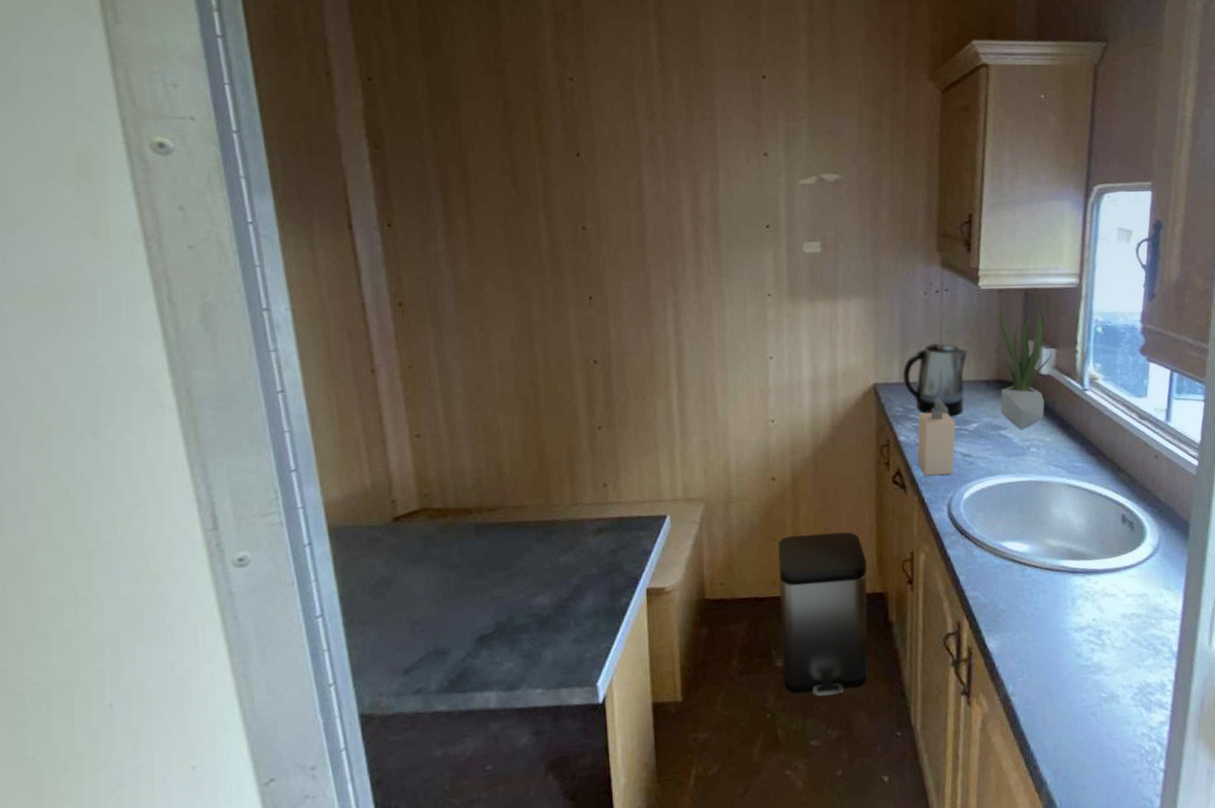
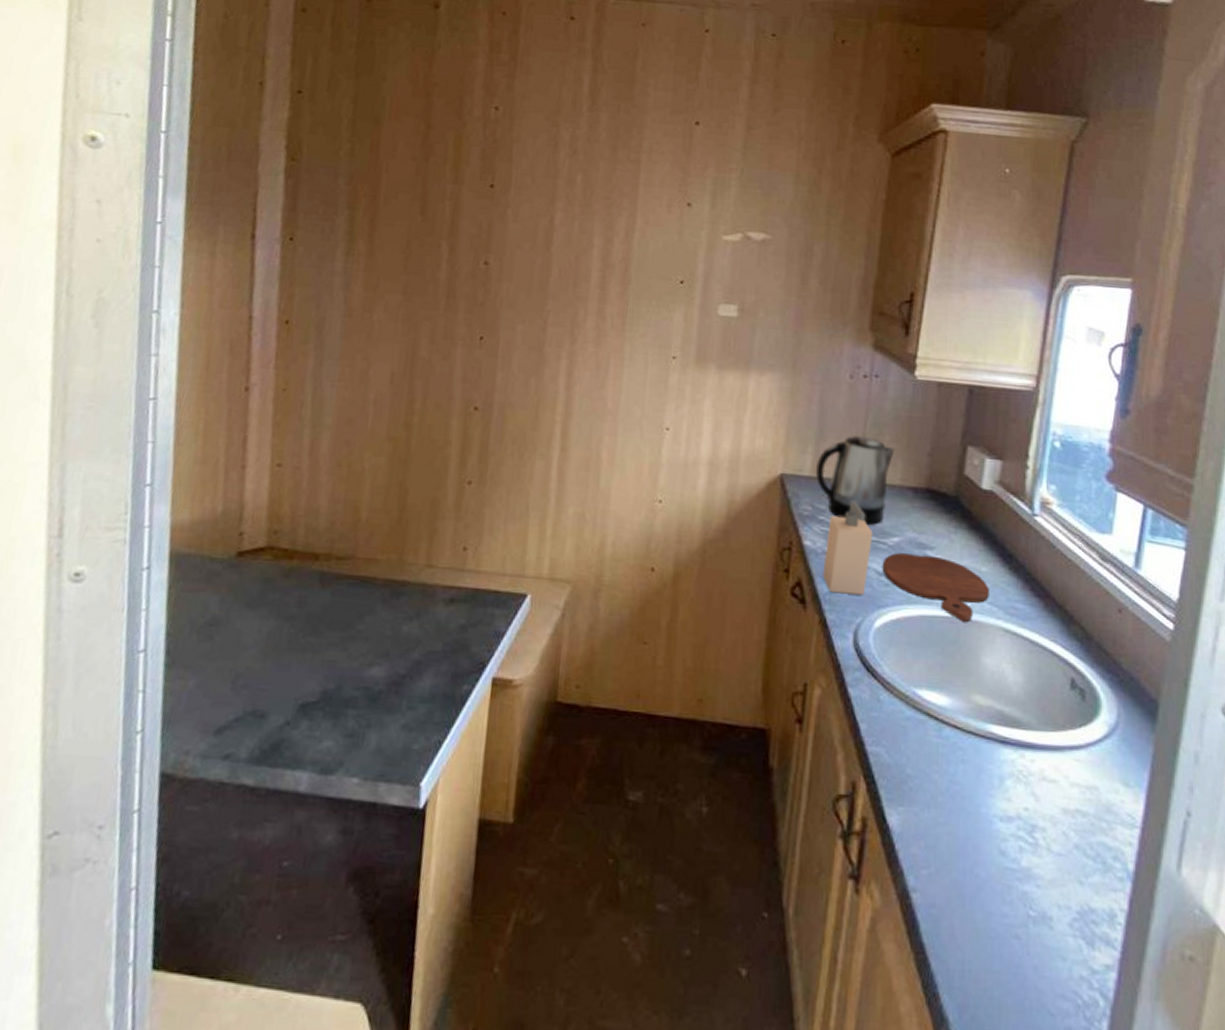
pedal bin: present [778,532,868,698] -> none [634,640,751,850]
cutting board: none [965,434,1054,484] -> present [882,553,989,623]
potted plant: present [997,307,1053,429] -> none [928,403,998,552]

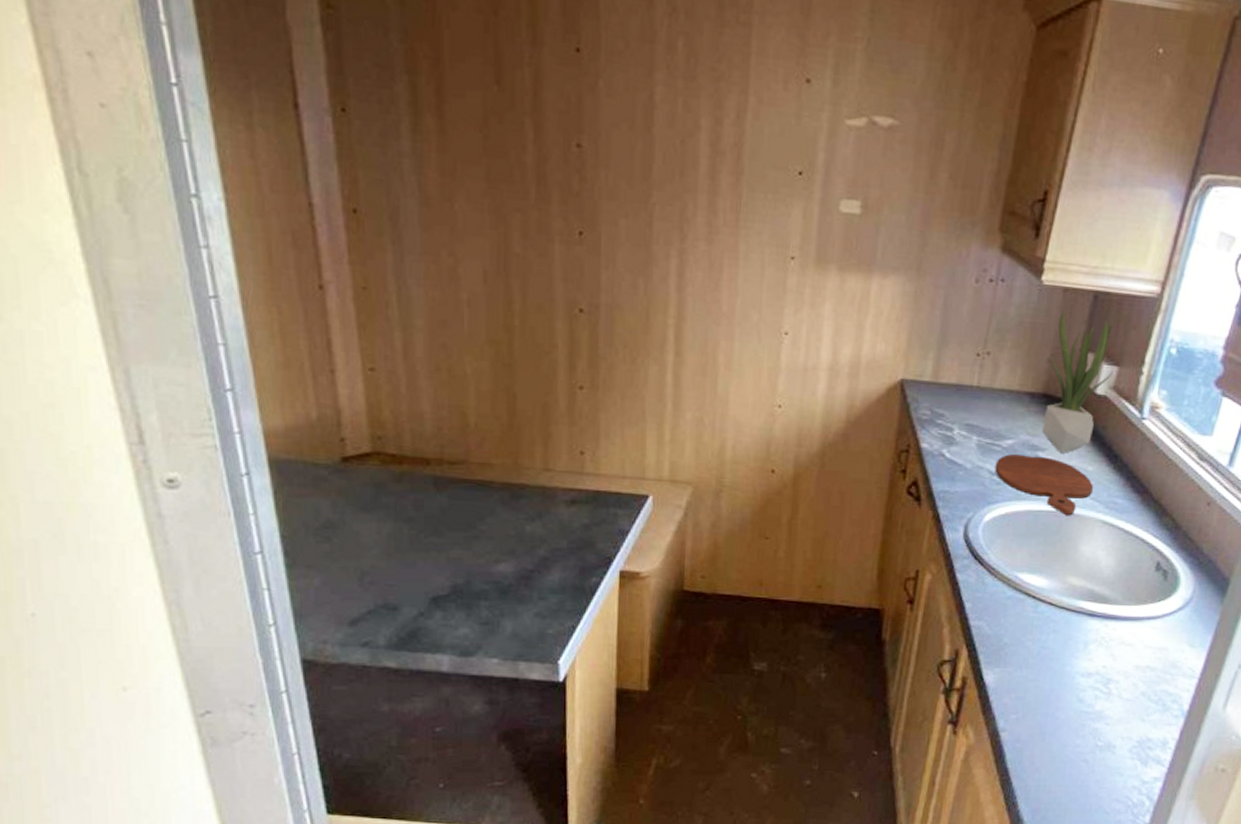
kettle: present [815,436,895,525] -> none [935,341,1016,428]
soap dispenser: present [822,500,873,595] -> none [938,405,988,493]
potted plant: none [928,403,998,552] -> present [1042,309,1114,453]

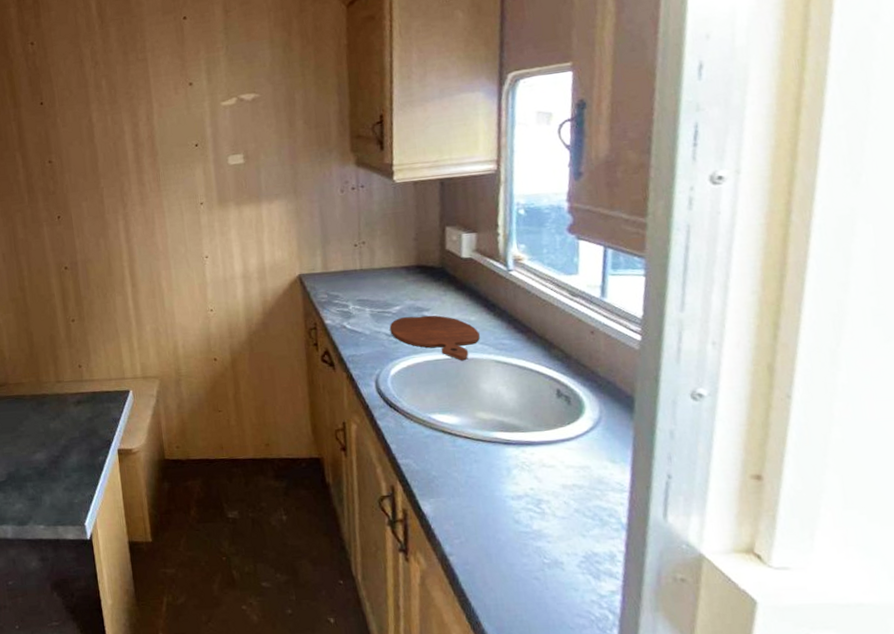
potted plant: present [1042,309,1114,453] -> none [415,197,473,310]

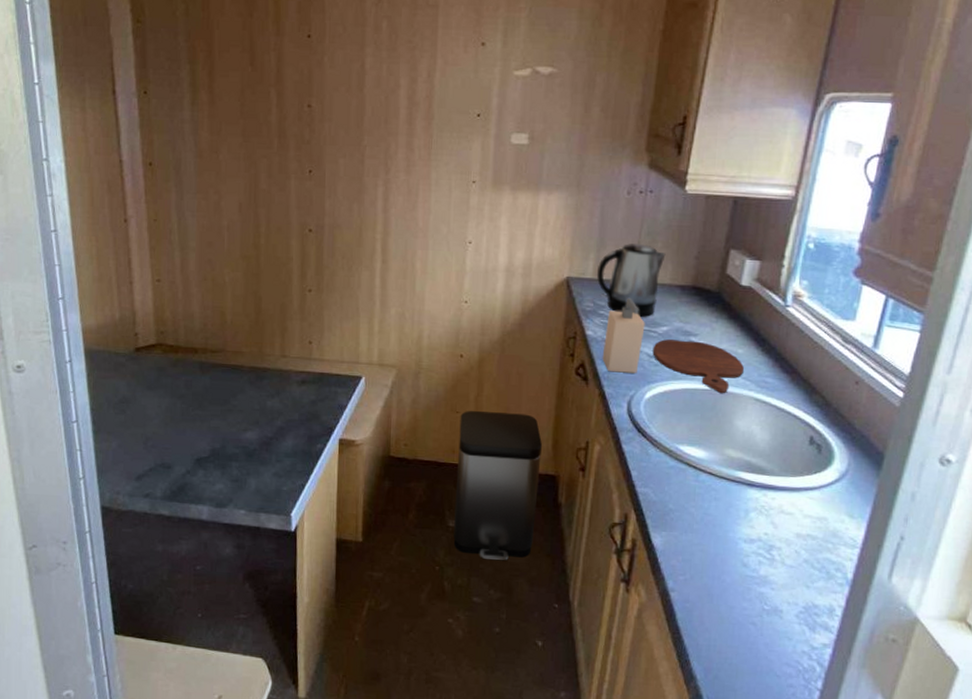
pedal bin: none [222,404,309,546] -> present [454,410,543,561]
kettle: none [325,234,386,301] -> present [596,244,666,317]
soap dispenser: none [342,284,380,355] -> present [602,297,645,373]

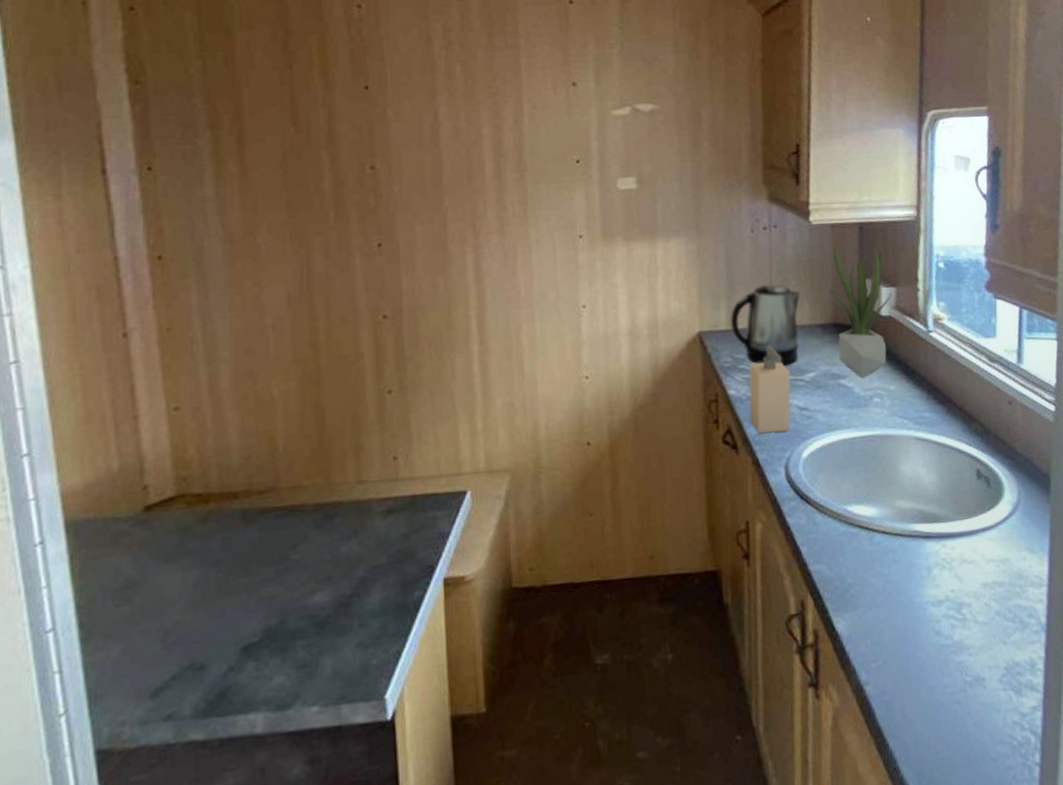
pedal bin: present [454,410,543,561] -> none [595,501,701,699]
cutting board: present [652,339,744,394] -> none [802,383,899,439]
potted plant: none [693,213,757,338] -> present [832,243,893,378]

